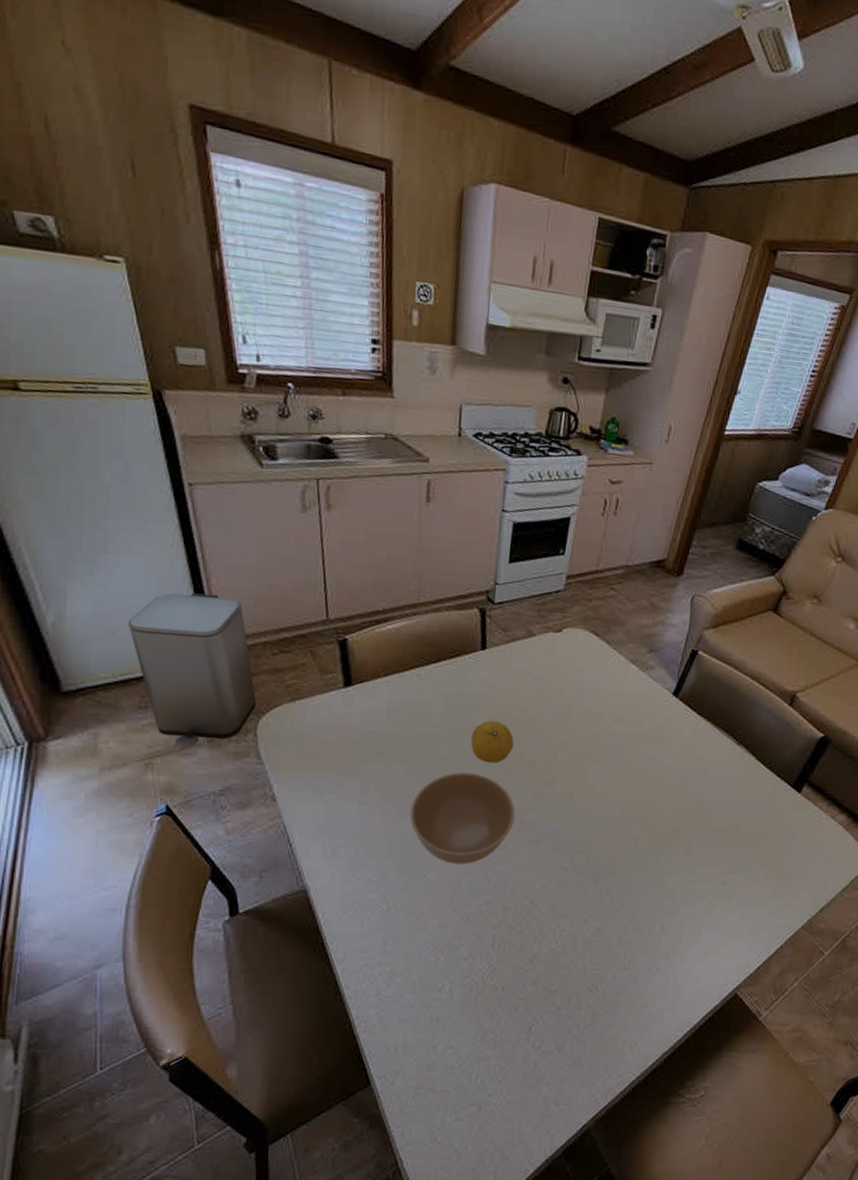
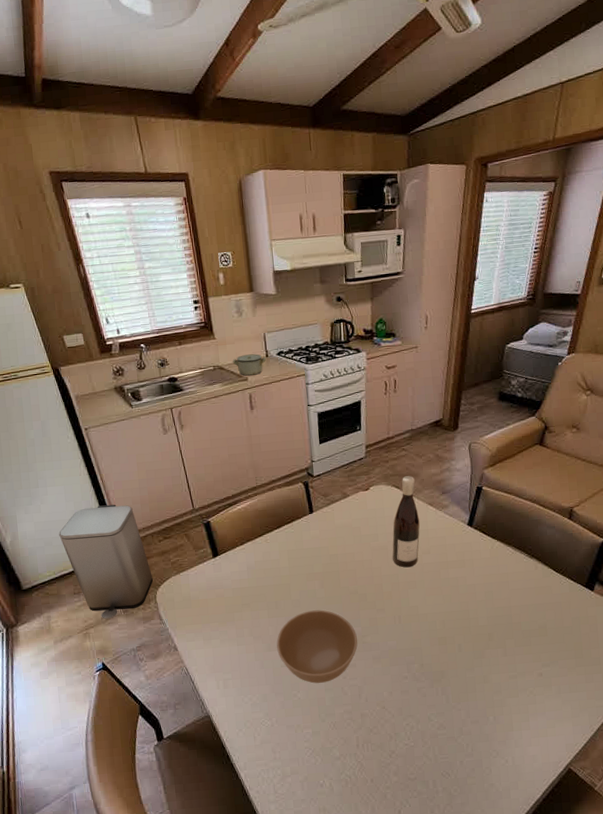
cooking pot: none [412,427,457,457] -> present [232,354,266,376]
fruit: present [470,721,514,763] -> none [313,567,347,601]
bottle: none [575,622,620,736] -> present [392,476,421,568]

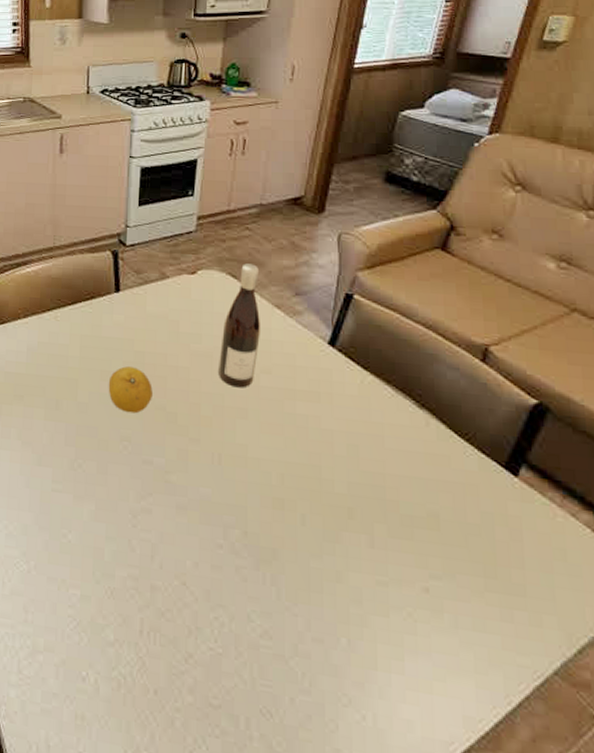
cooking pot: present [232,354,266,376] -> none [46,88,86,113]
bowl: present [276,610,358,684] -> none [49,421,158,527]
fruit: none [313,567,347,601] -> present [108,366,153,414]

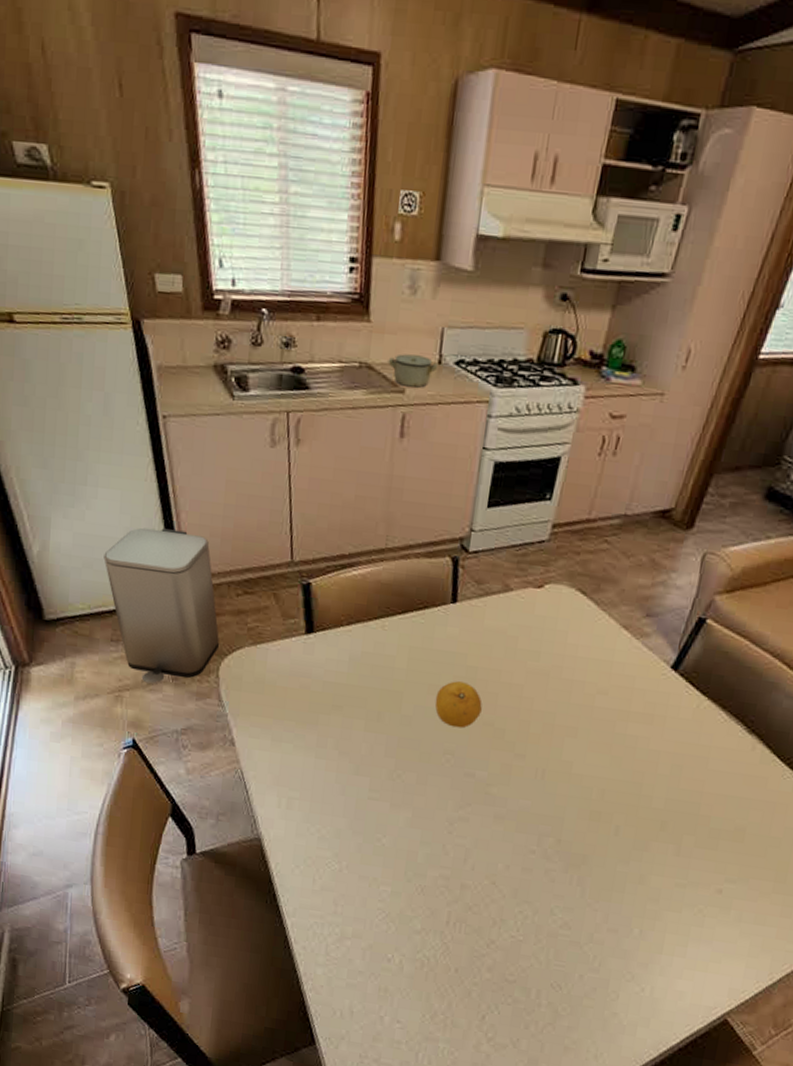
cooking pot: none [46,88,86,113] -> present [388,354,437,388]
bottle: present [217,263,261,388] -> none [552,580,612,708]

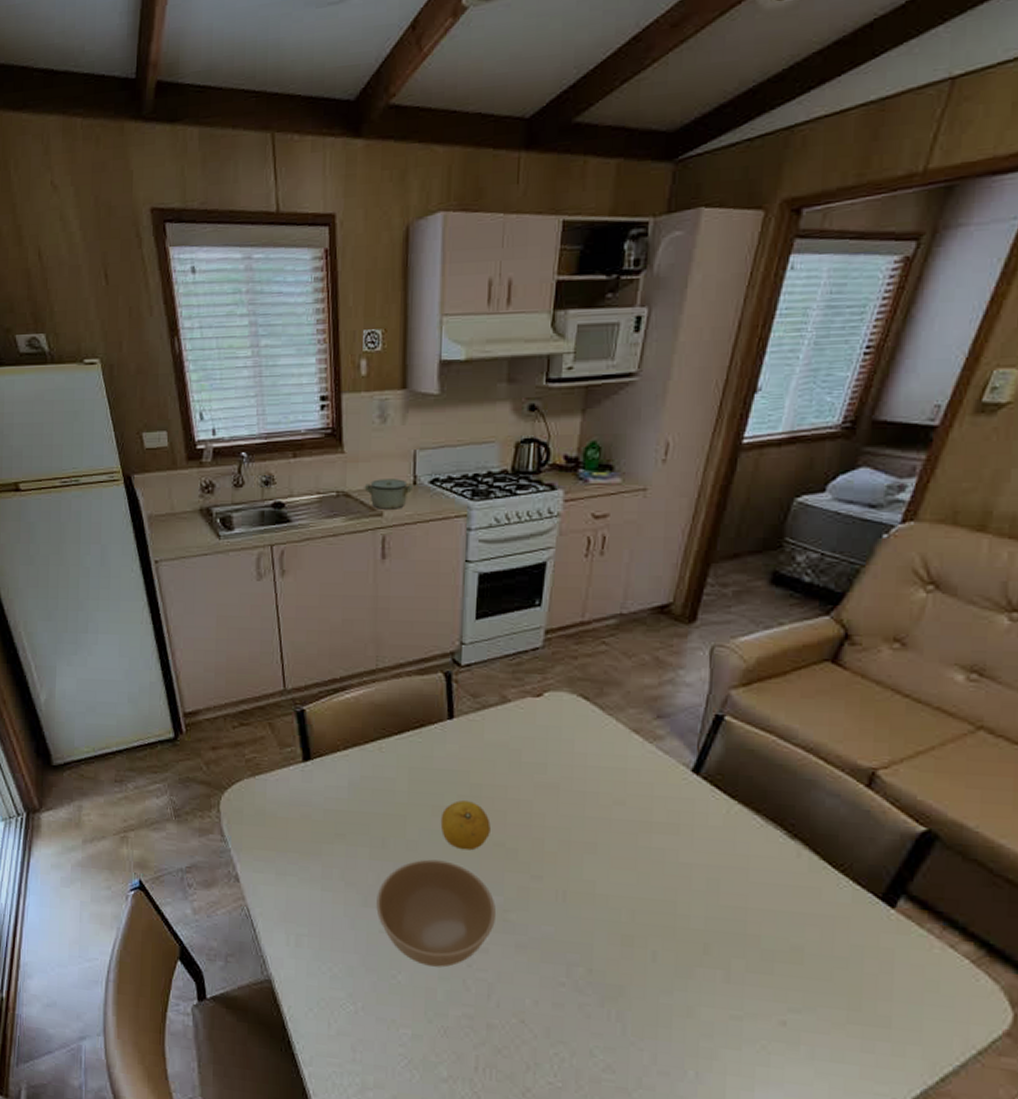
pedal bin: present [104,527,219,684] -> none [105,668,218,823]
bowl: none [367,734,480,833] -> present [376,859,495,968]

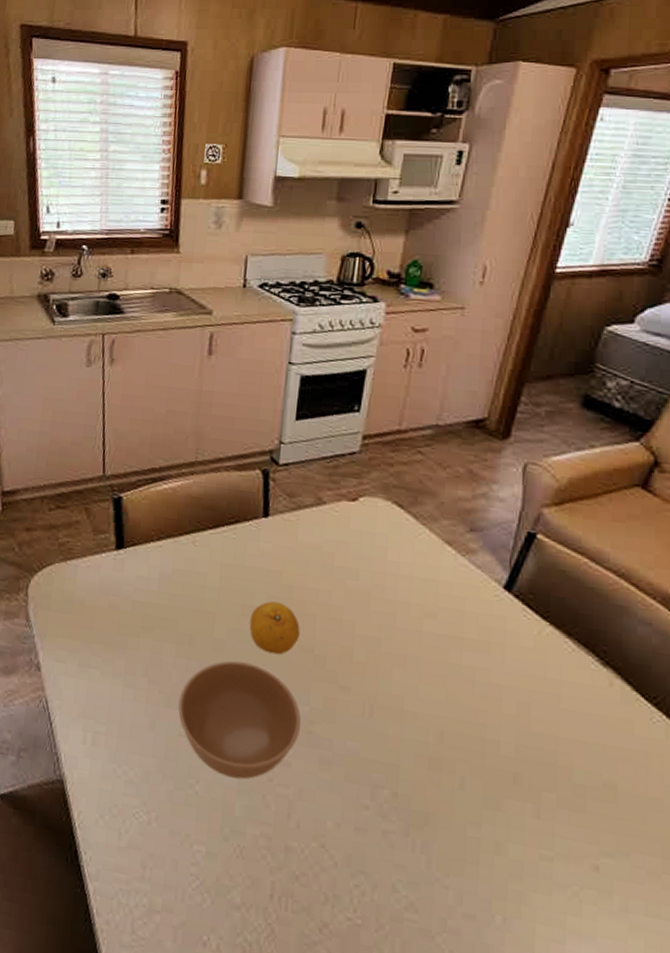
cooking pot: present [364,479,412,509] -> none [196,279,242,309]

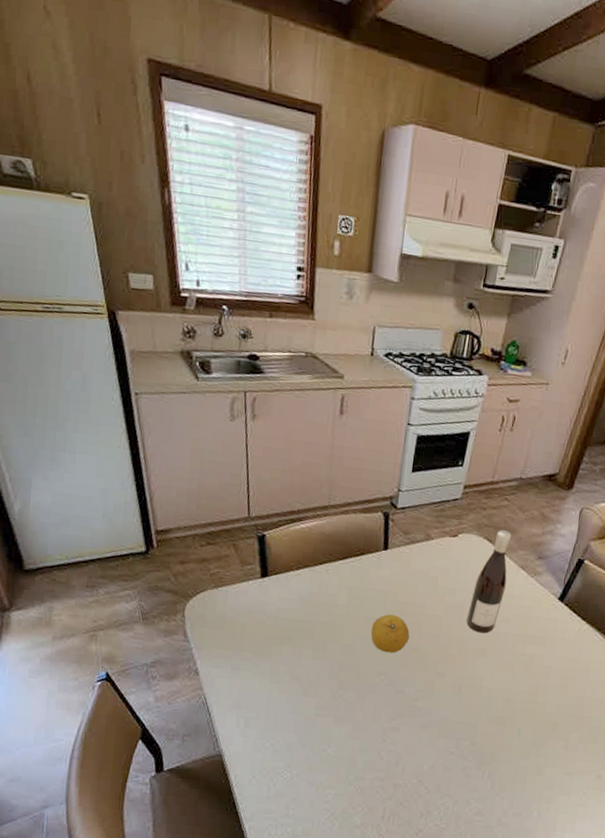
bowl: present [178,660,301,780] -> none [314,659,408,743]
bottle: none [375,492,430,633] -> present [466,530,511,634]

